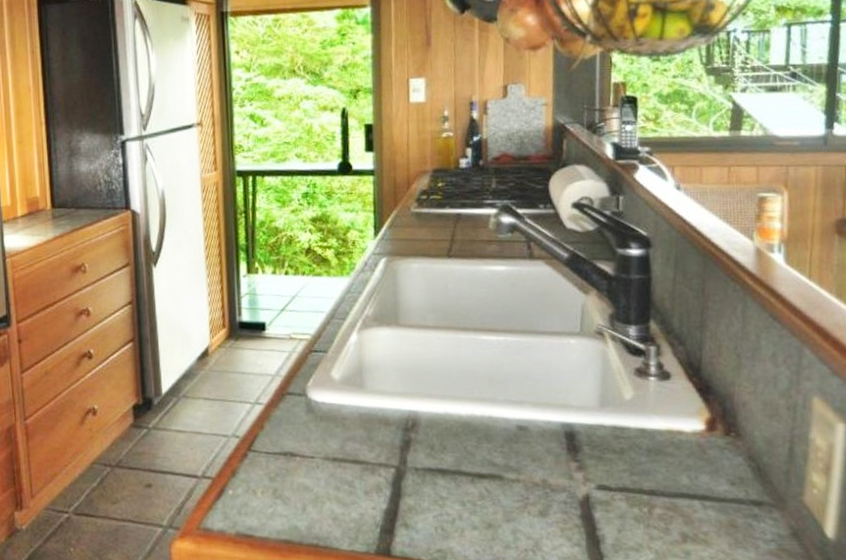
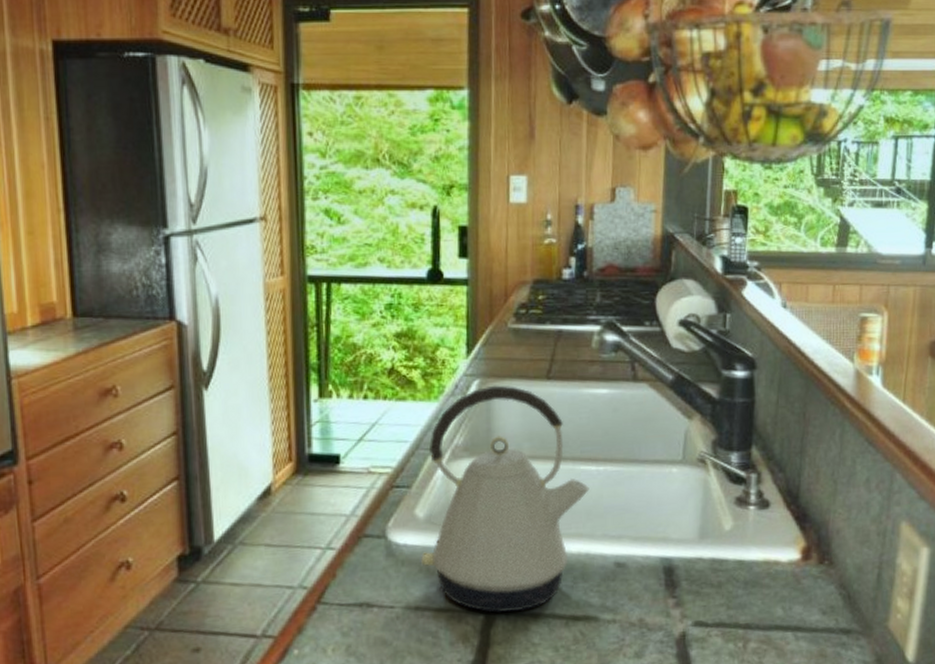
kettle: none [337,262,491,468] -> present [421,385,590,613]

